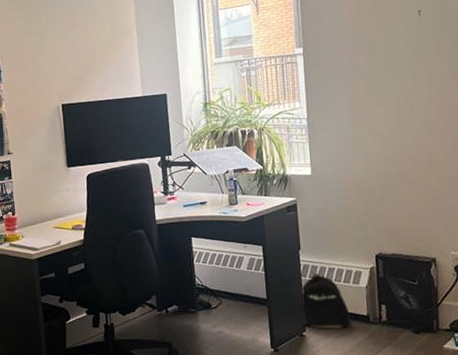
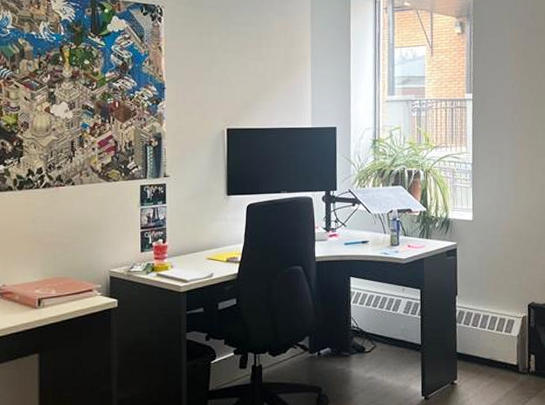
backpack: present [300,273,351,329] -> none [454,320,501,378]

